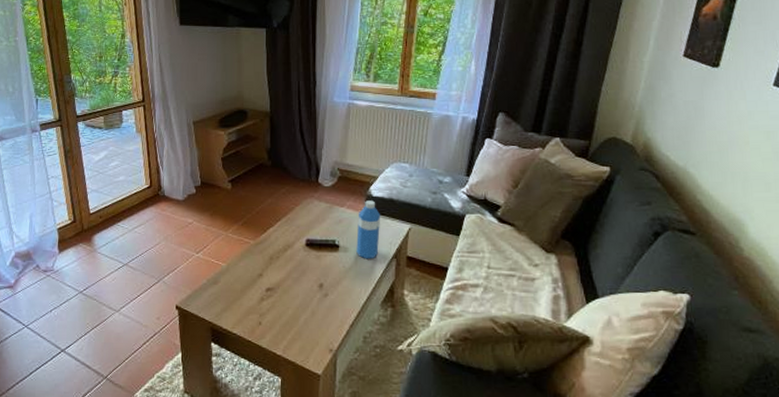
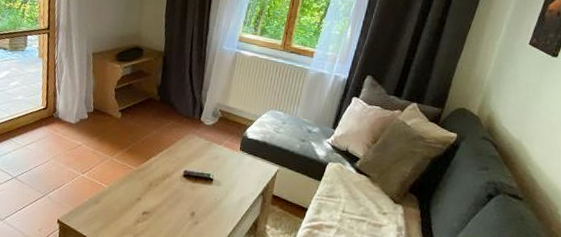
water bottle: present [356,200,381,259] -> none [228,141,254,194]

